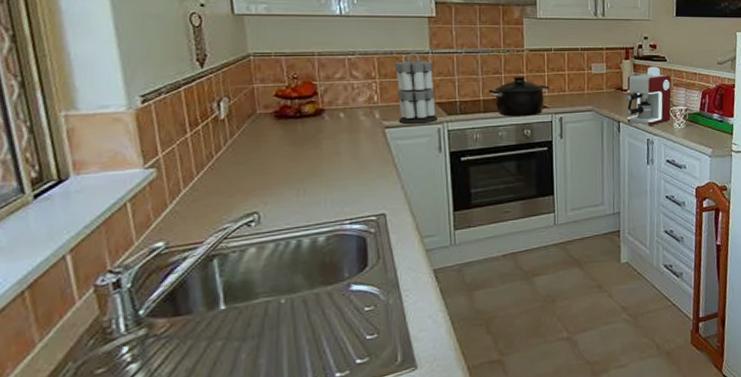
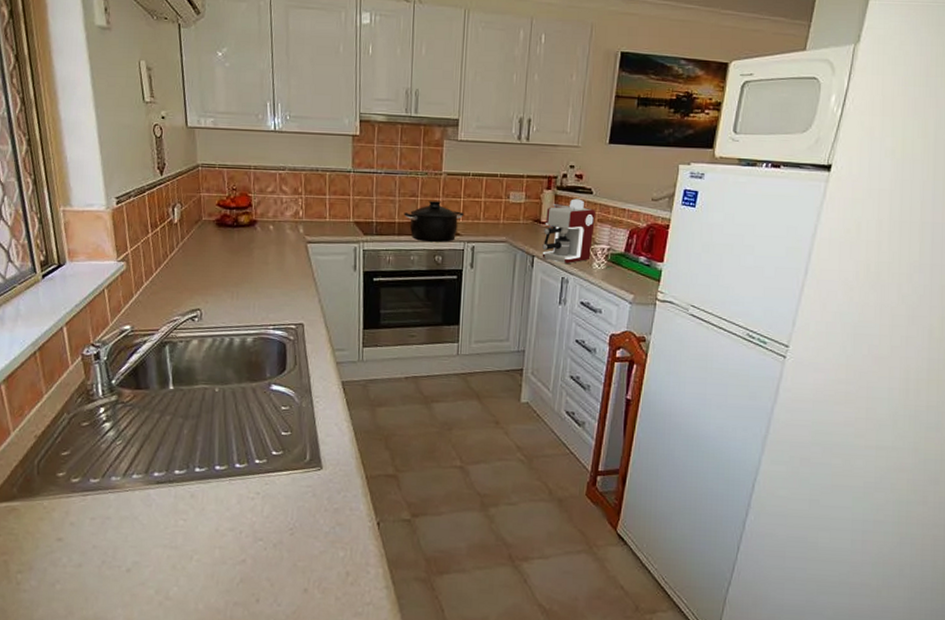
spice rack: present [394,53,437,125] -> none [319,171,355,242]

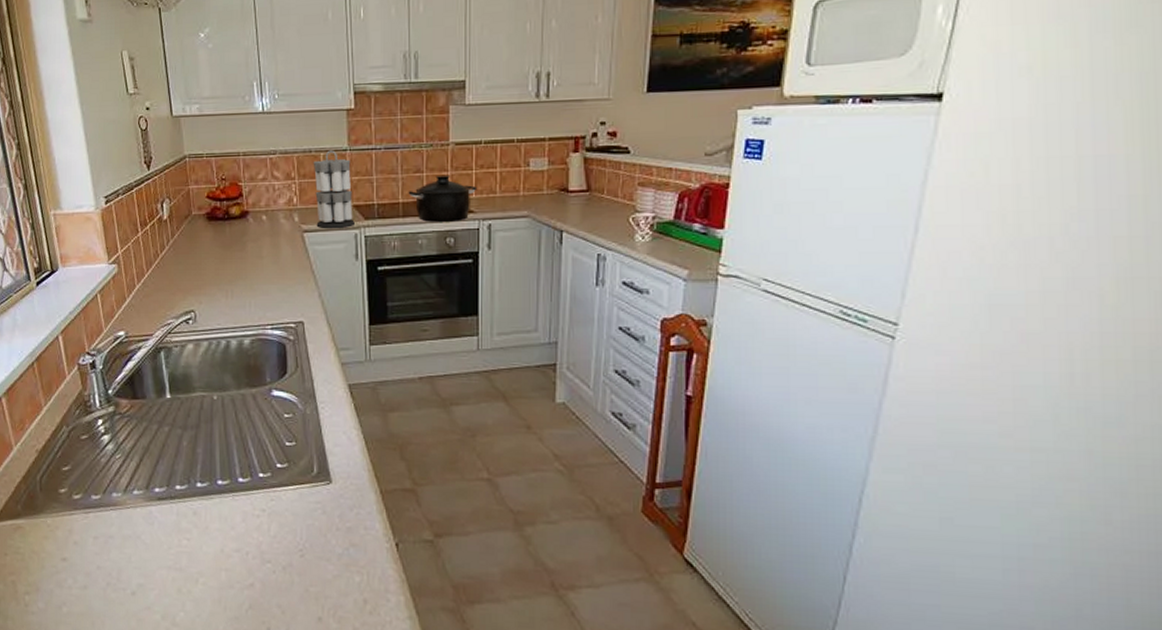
spice rack: none [319,171,355,242] -> present [313,150,355,229]
coffee maker: present [542,199,595,264] -> none [572,160,635,237]

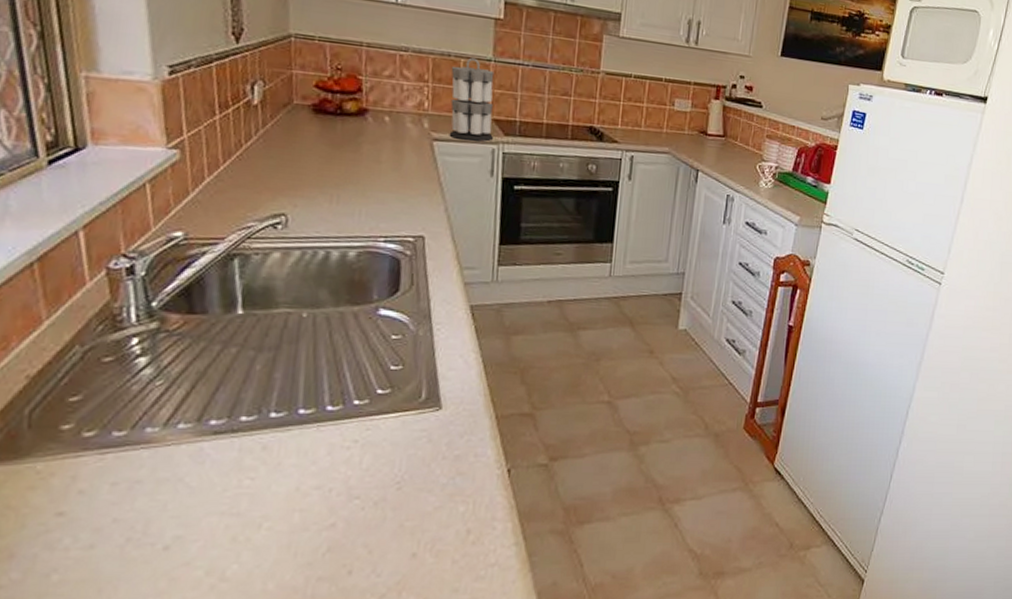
saucepan: present [408,174,478,222] -> none [553,101,624,150]

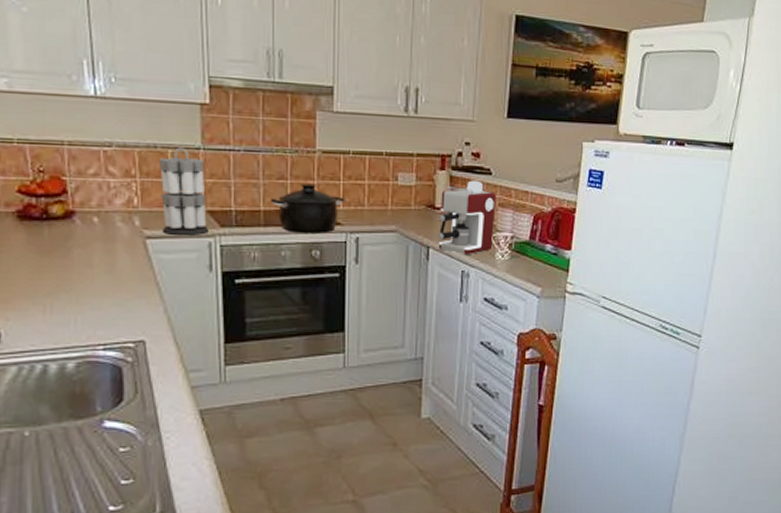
saucepan: none [553,101,624,150] -> present [270,183,345,233]
coffee maker: none [707,111,765,181] -> present [438,180,496,254]

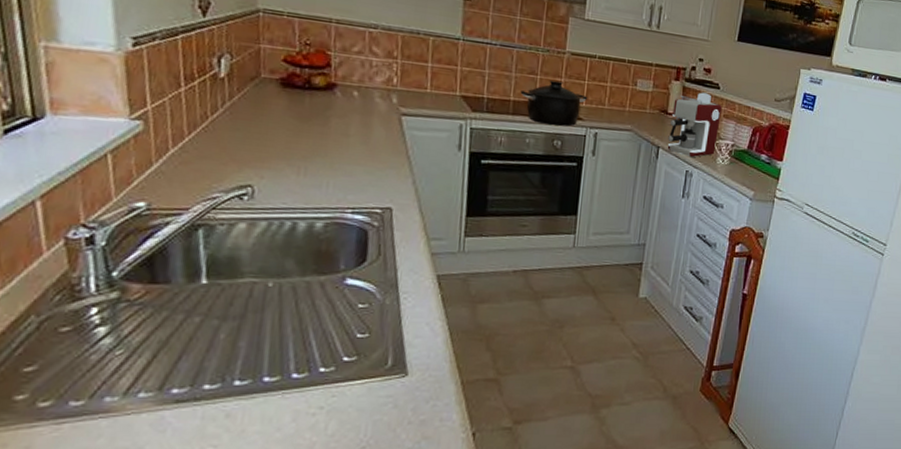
spice rack: present [158,147,209,237] -> none [417,36,463,117]

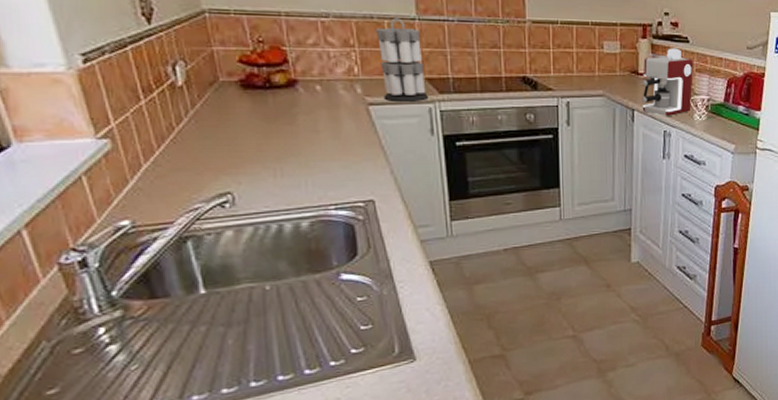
spice rack: none [417,36,463,117] -> present [375,18,428,103]
saucepan: present [520,79,588,126] -> none [485,51,555,98]

